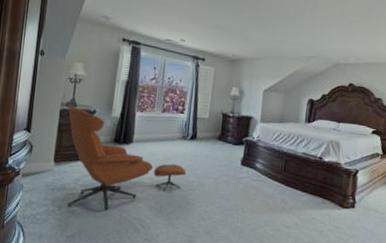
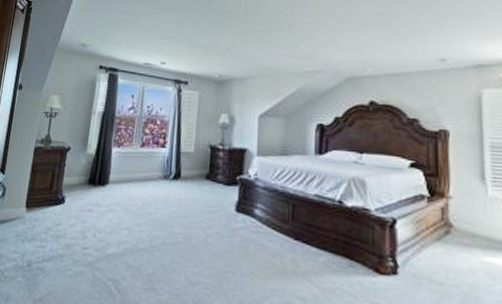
armchair: present [67,107,187,211] -> none [36,144,170,268]

